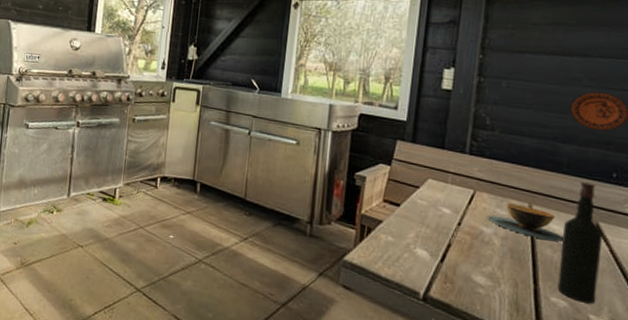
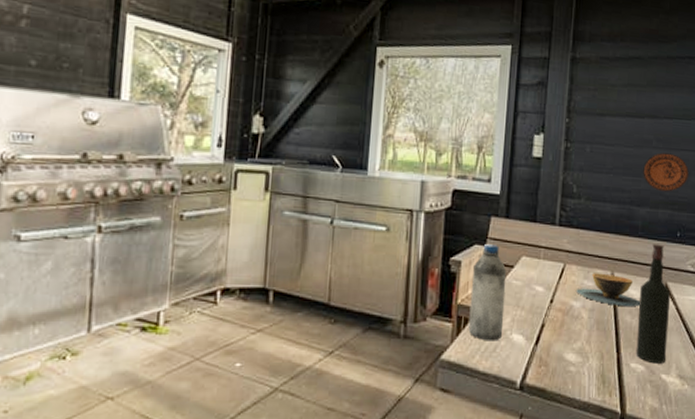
water bottle: none [371,163,412,252] -> present [468,243,507,341]

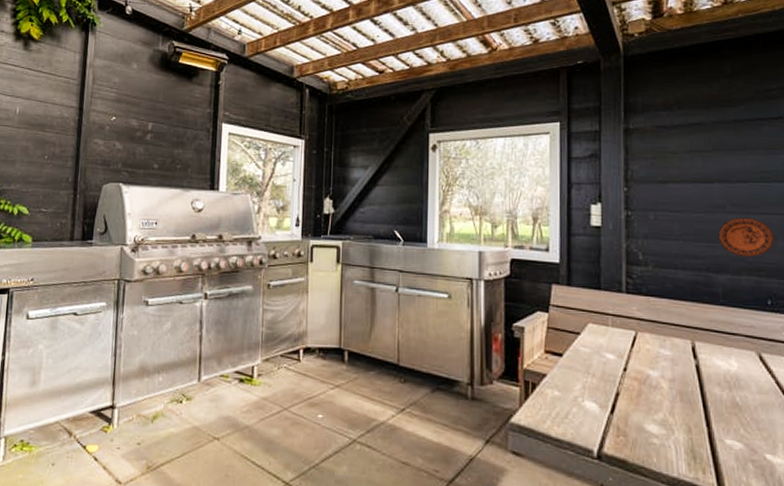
water bottle: present [468,243,507,341] -> none [536,310,574,408]
wooden bowl: present [575,273,641,307] -> none [651,341,731,379]
wine bottle: present [636,244,671,364] -> none [728,312,770,442]

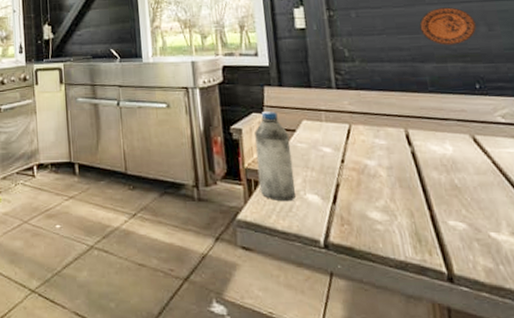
water bottle: none [536,310,574,408] -> present [255,110,296,202]

